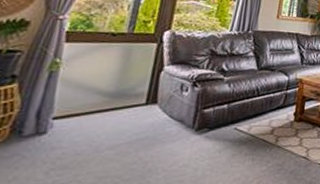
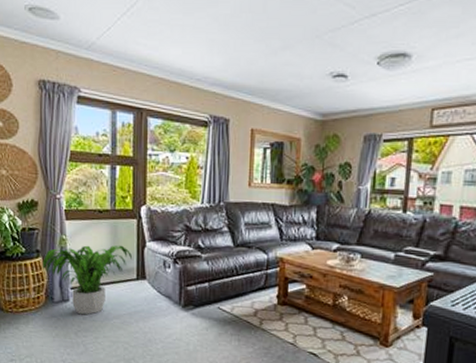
potted plant: none [16,69,144,149] -> present [43,245,132,315]

